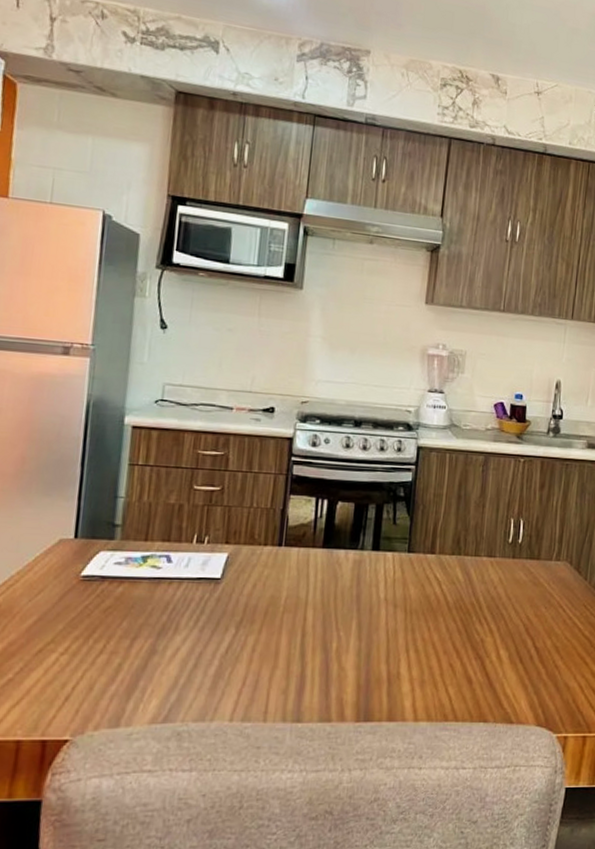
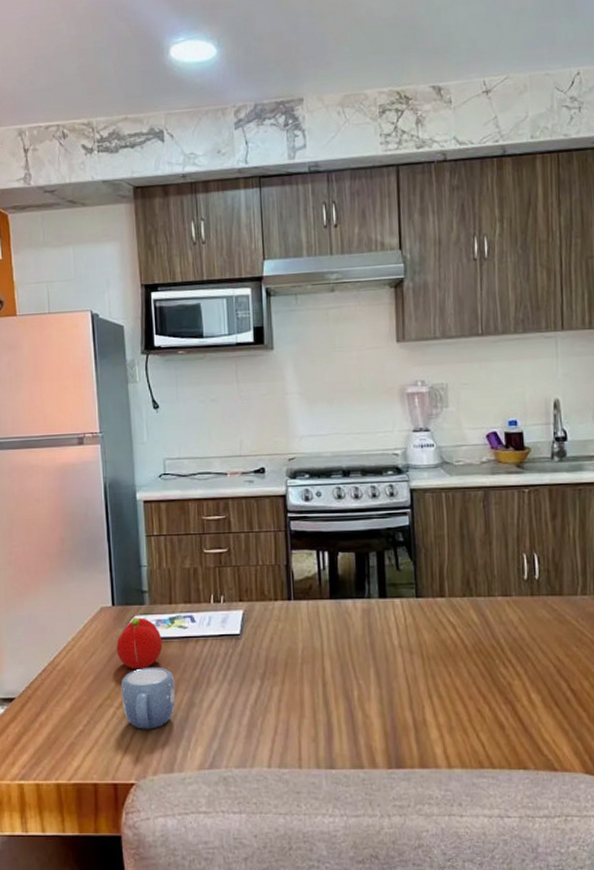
mug: none [68,608,137,679] -> present [121,666,176,729]
fruit: none [71,553,130,611] -> present [116,617,163,669]

